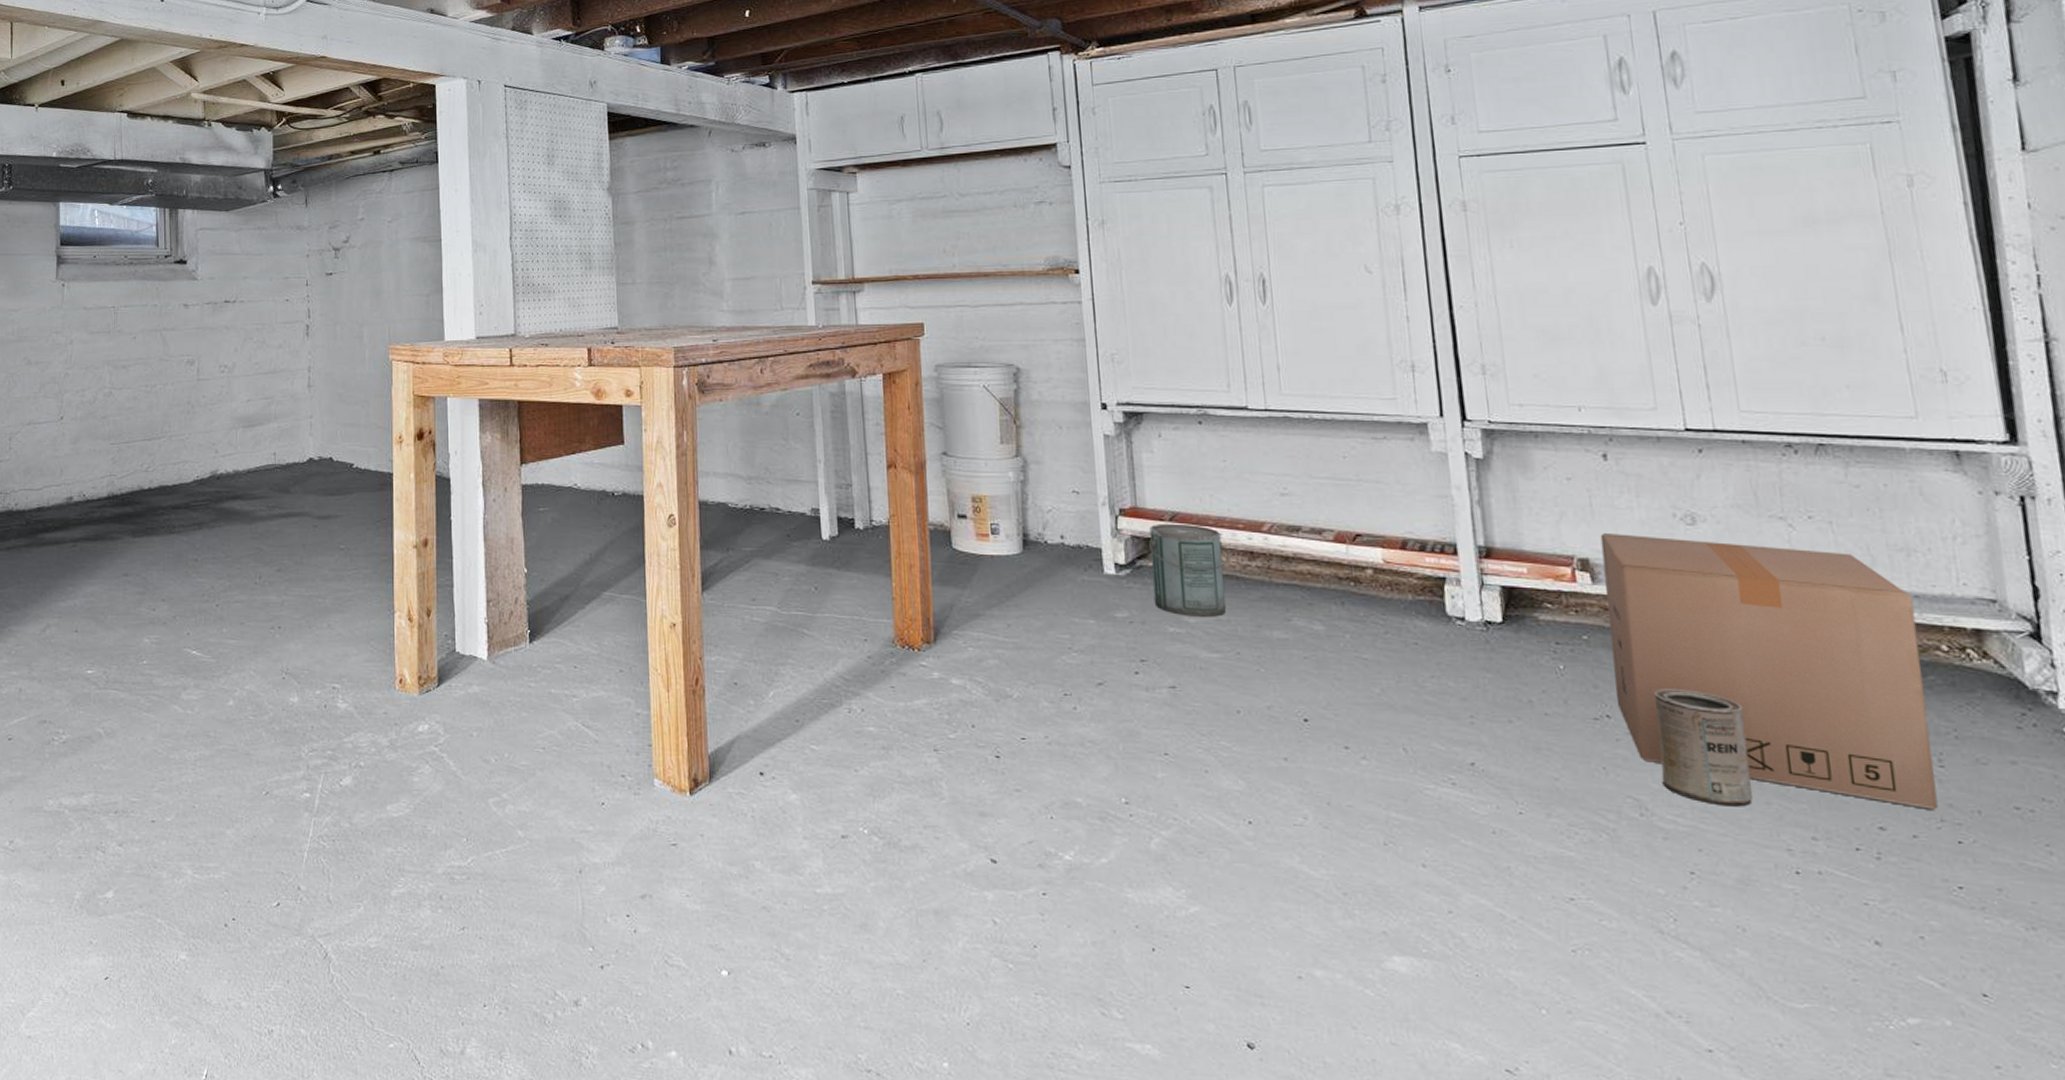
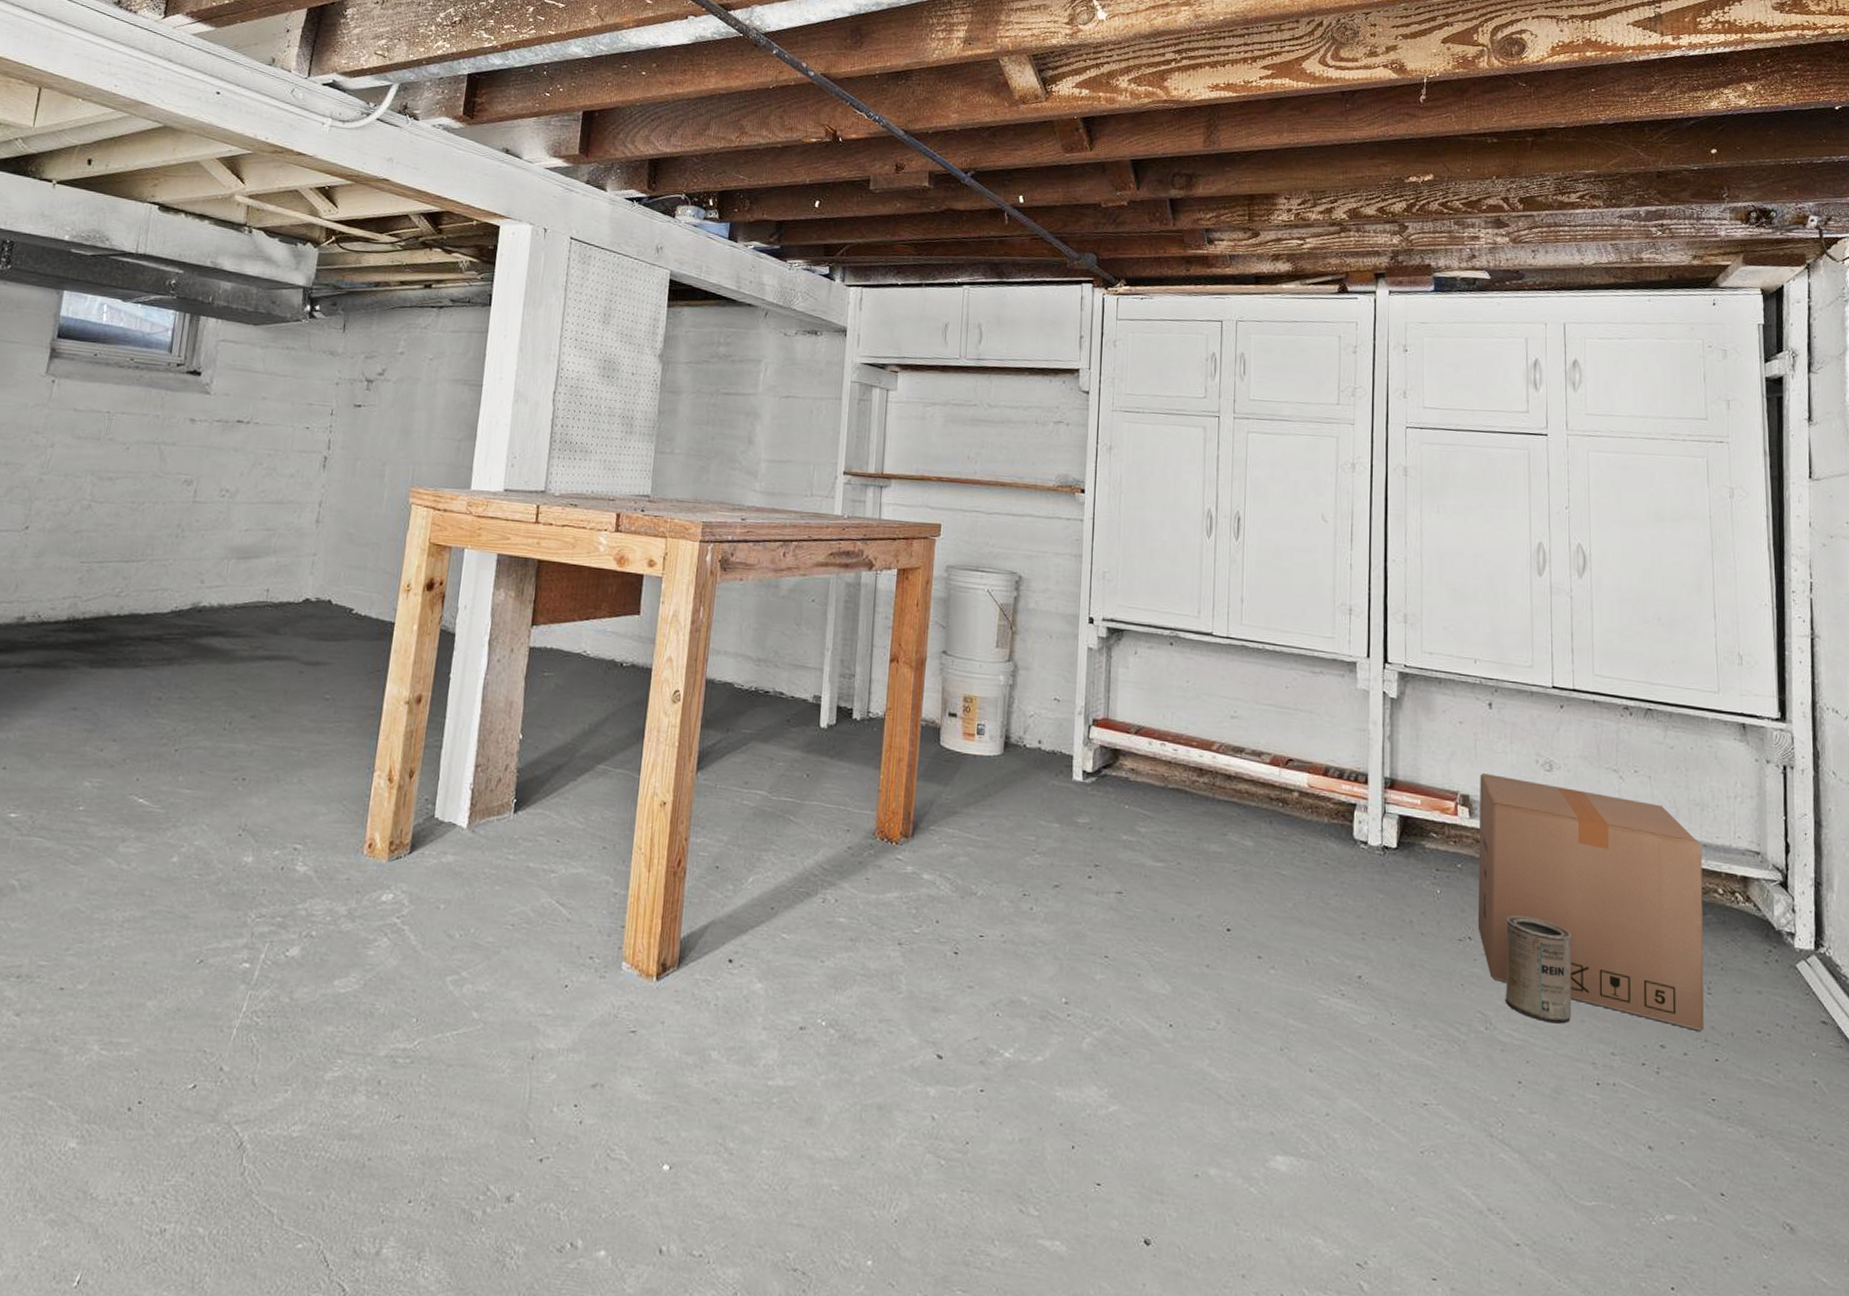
paint can: present [1149,523,1230,618] -> none [1112,736,1182,829]

